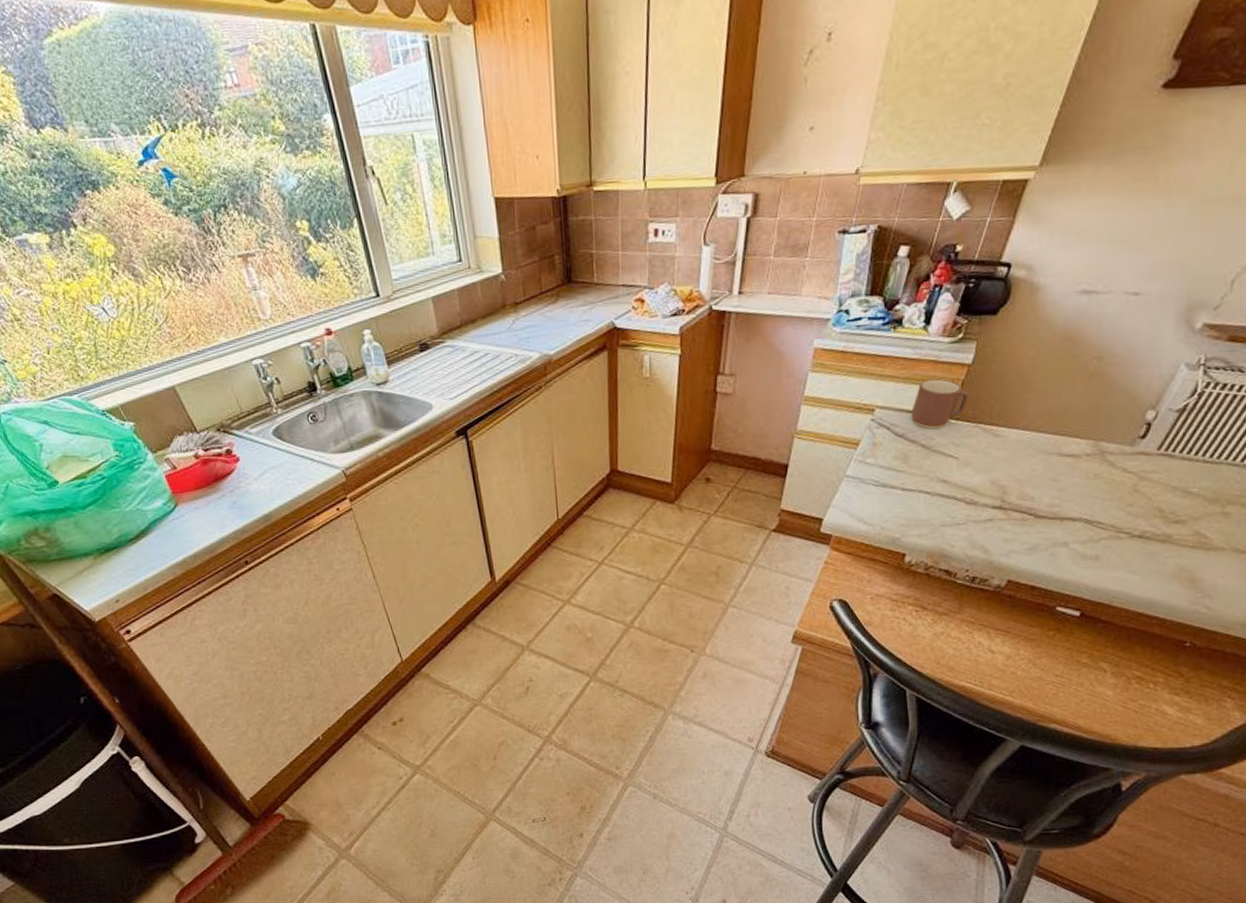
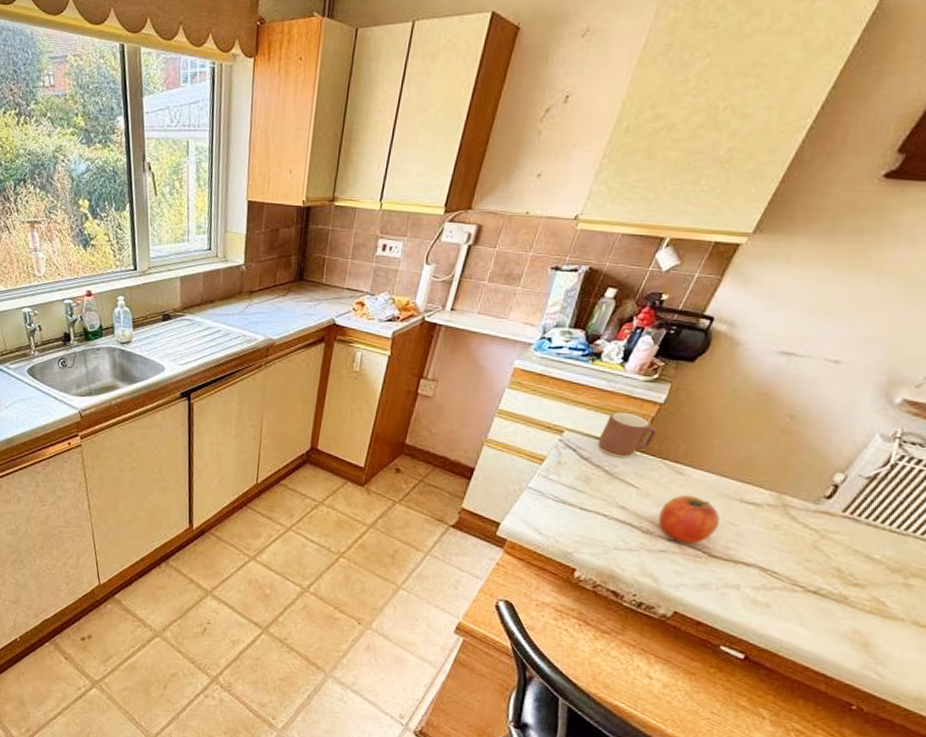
fruit: none [981,457,1042,508] -> present [658,495,721,544]

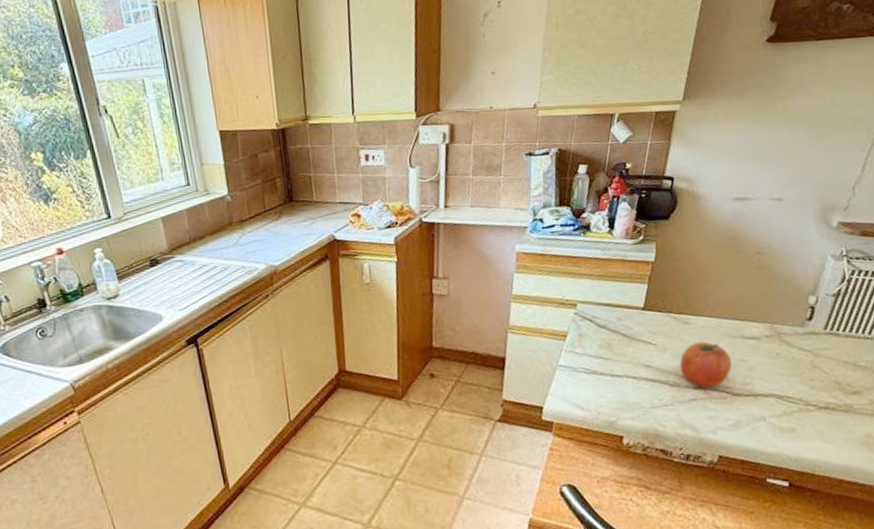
mug: present [598,411,658,458] -> none [608,275,657,320]

